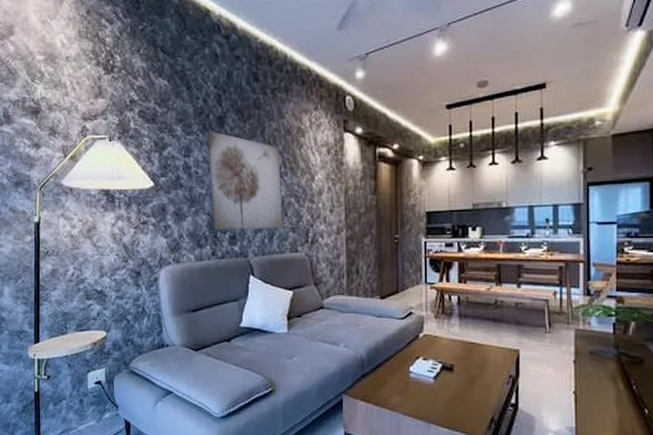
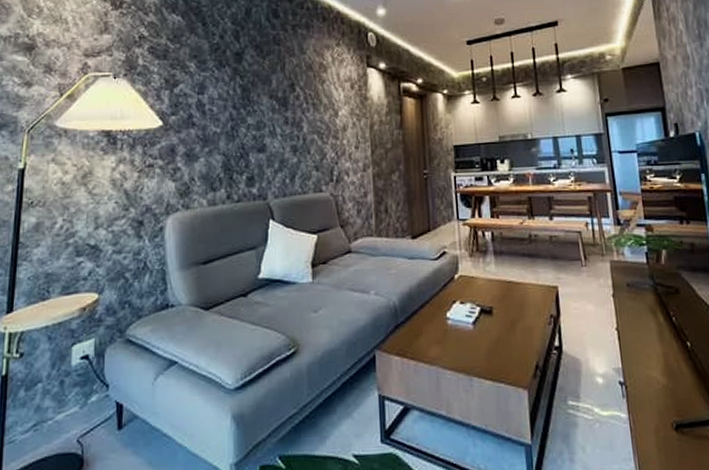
wall art: present [206,131,283,231] -> none [222,67,306,172]

